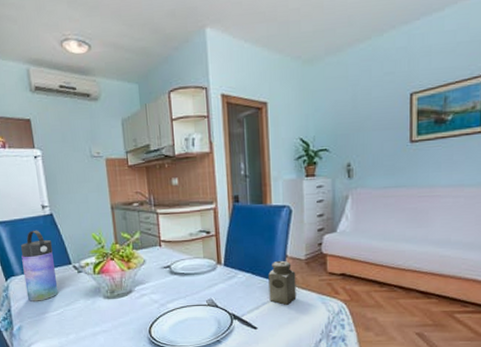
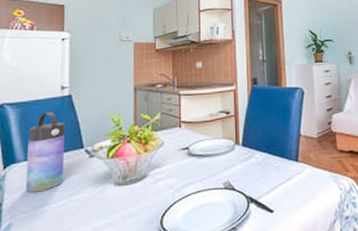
salt shaker: present [268,260,297,305] -> none [284,139,311,185]

